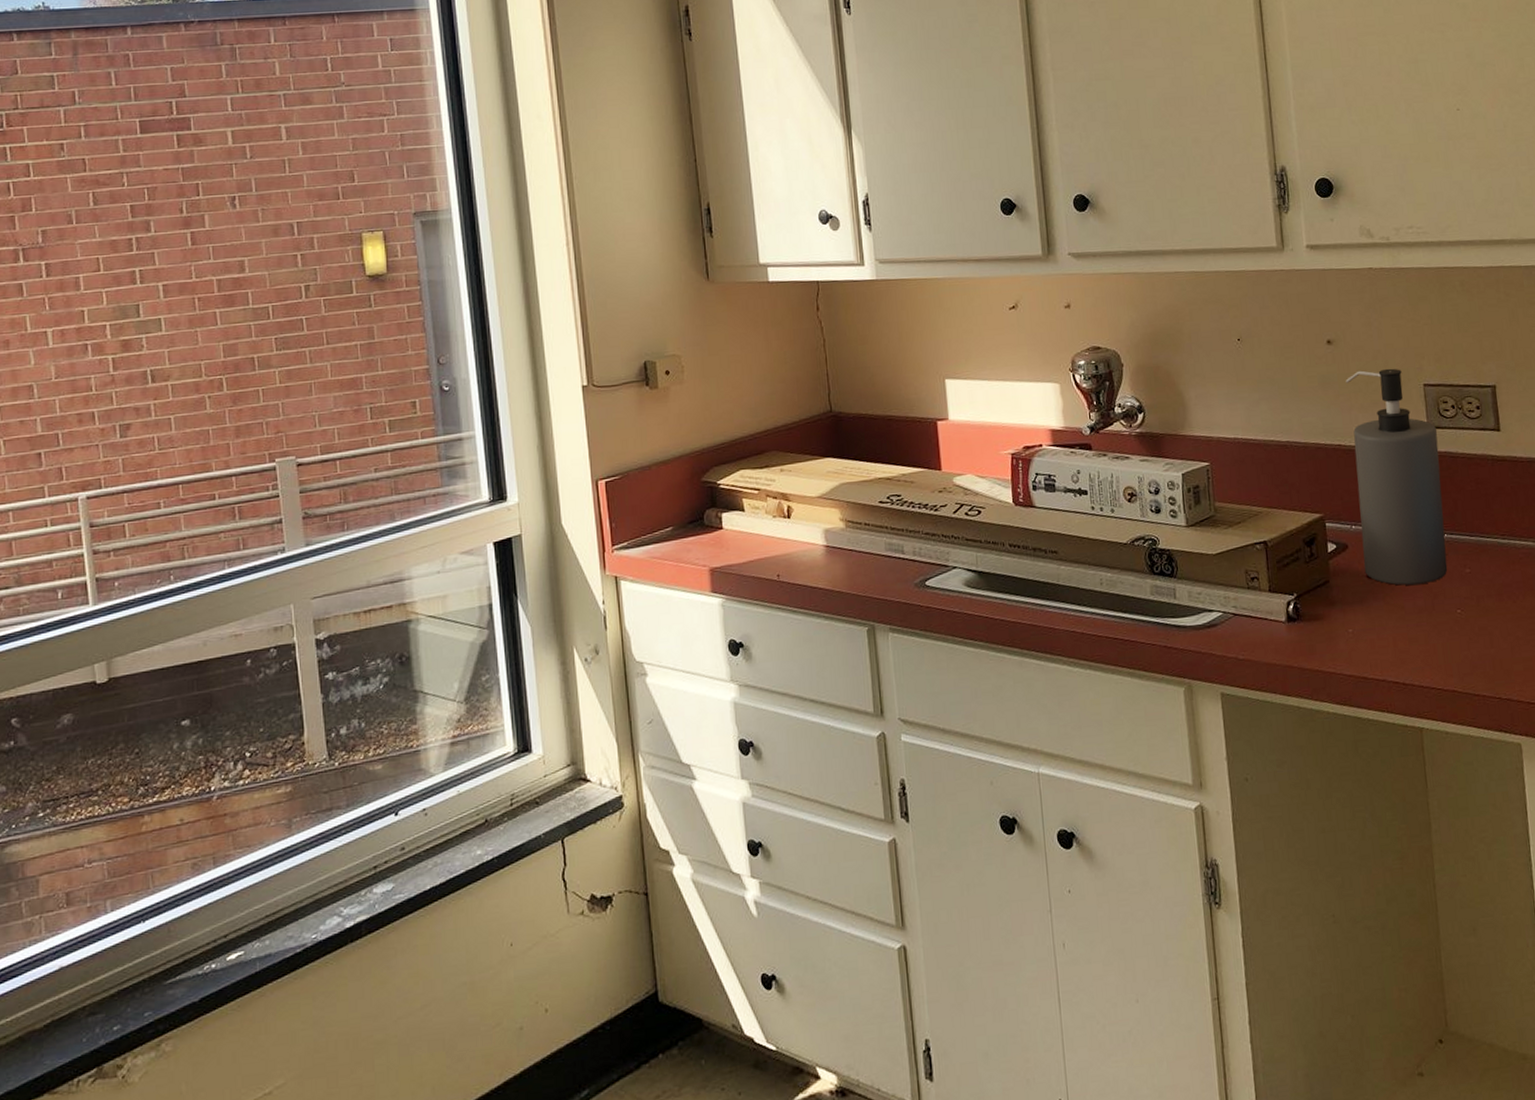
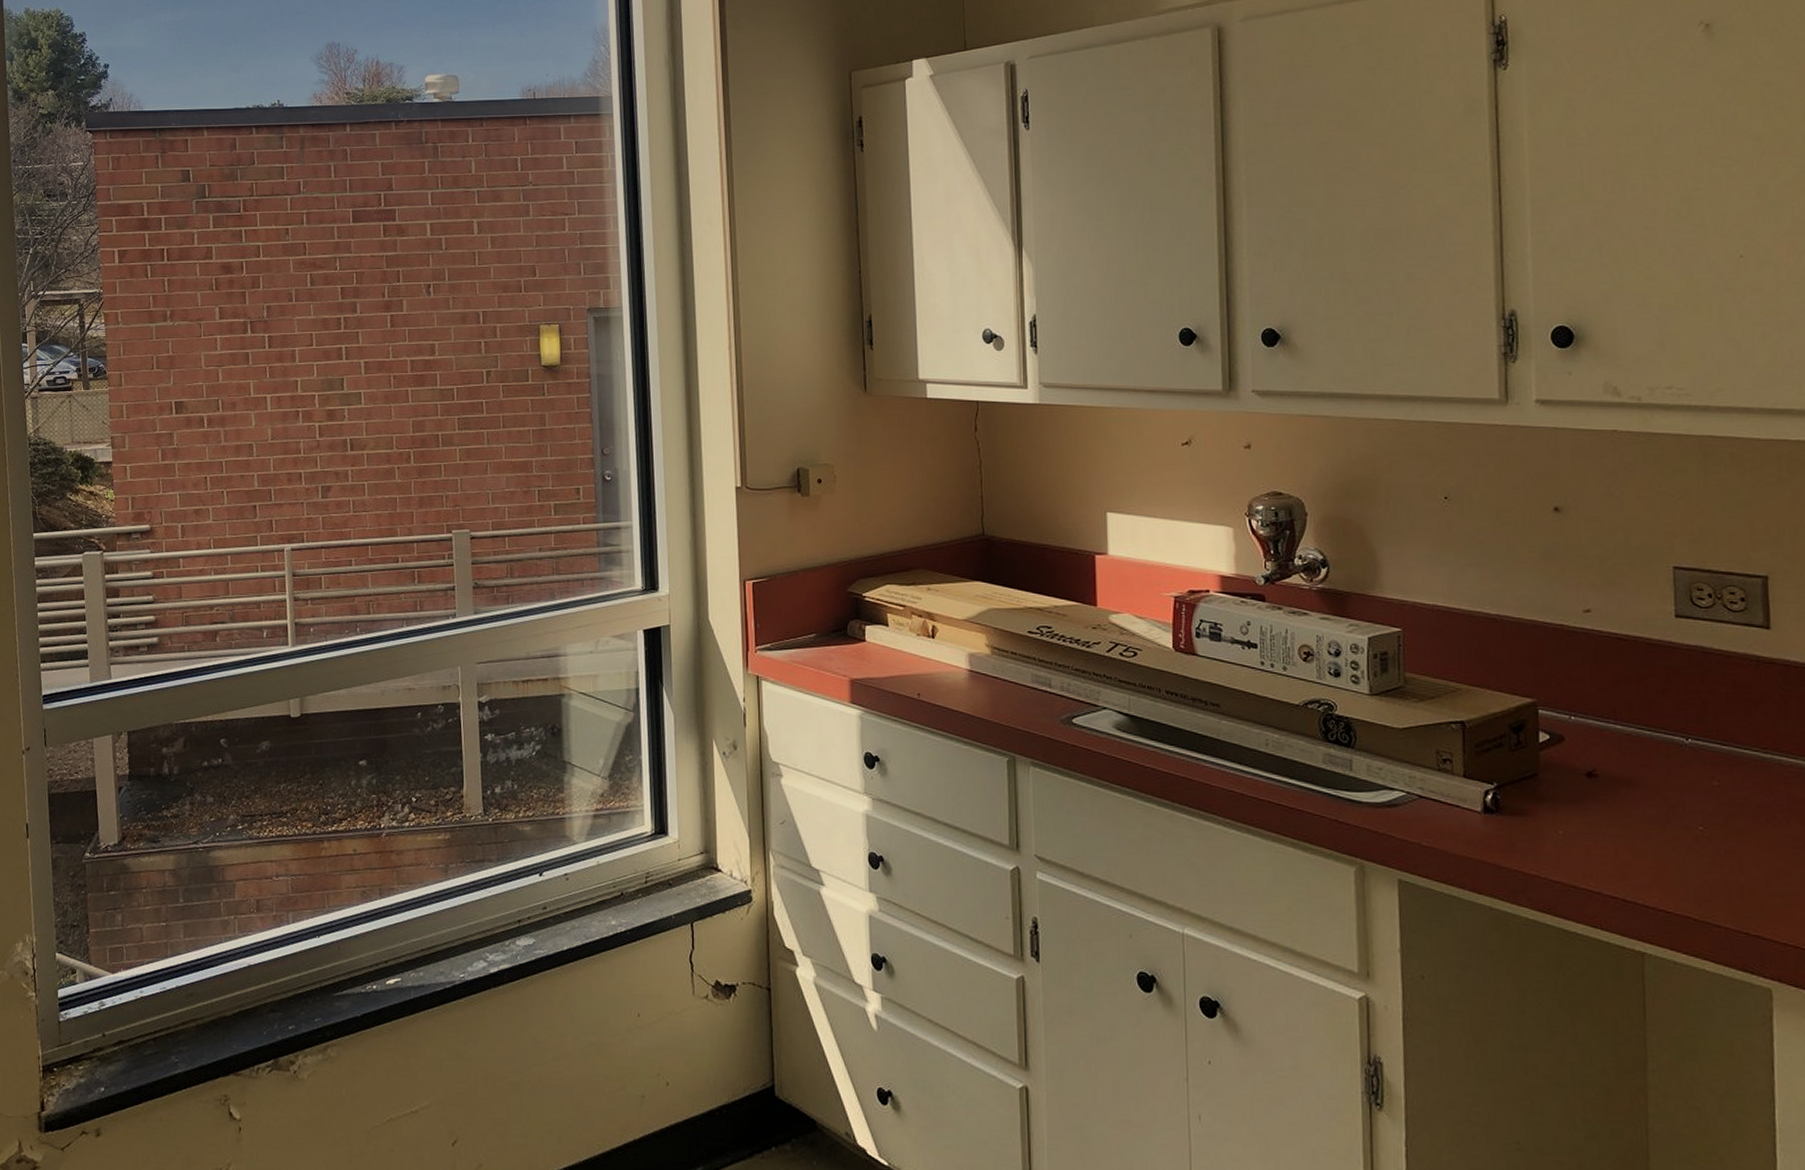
soap dispenser: present [1345,368,1448,586] -> none [1574,544,1690,793]

